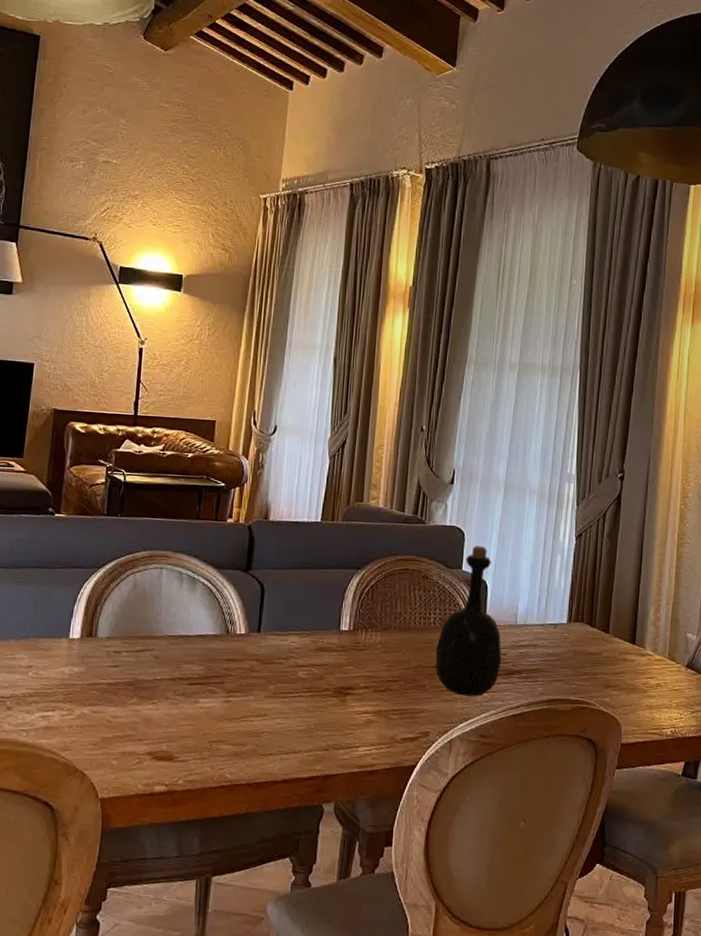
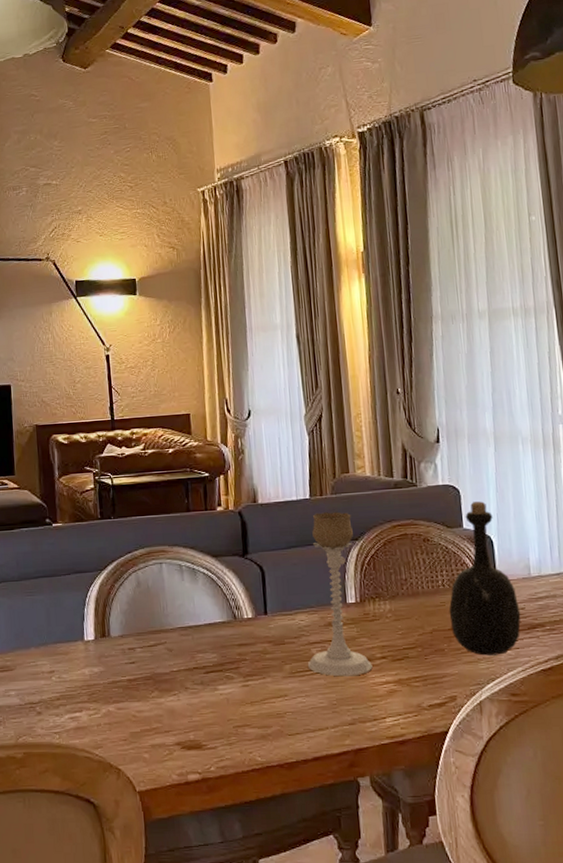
candle holder: none [292,537,358,703] -> present [307,511,373,677]

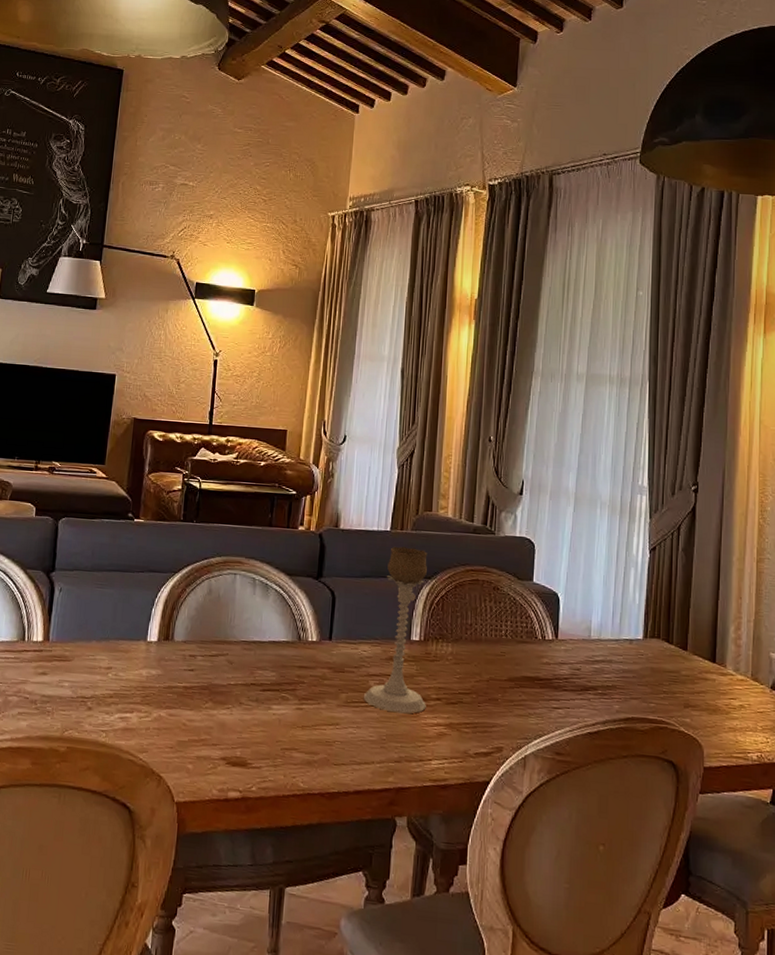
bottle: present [449,501,521,656] -> none [507,558,576,712]

